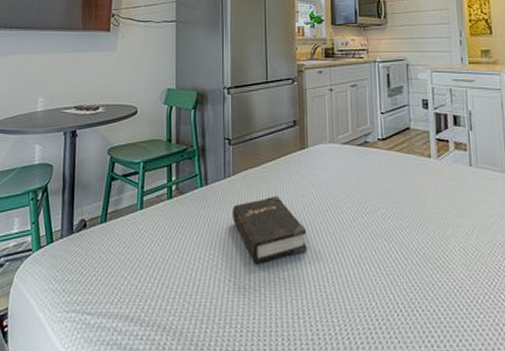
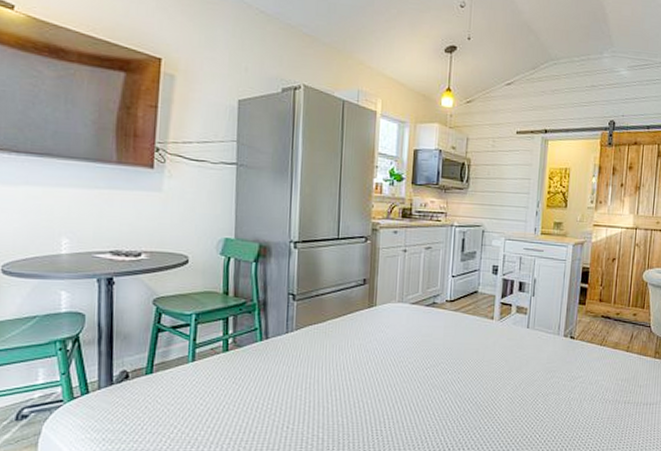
hardback book: present [233,196,308,264] -> none [294,350,369,413]

